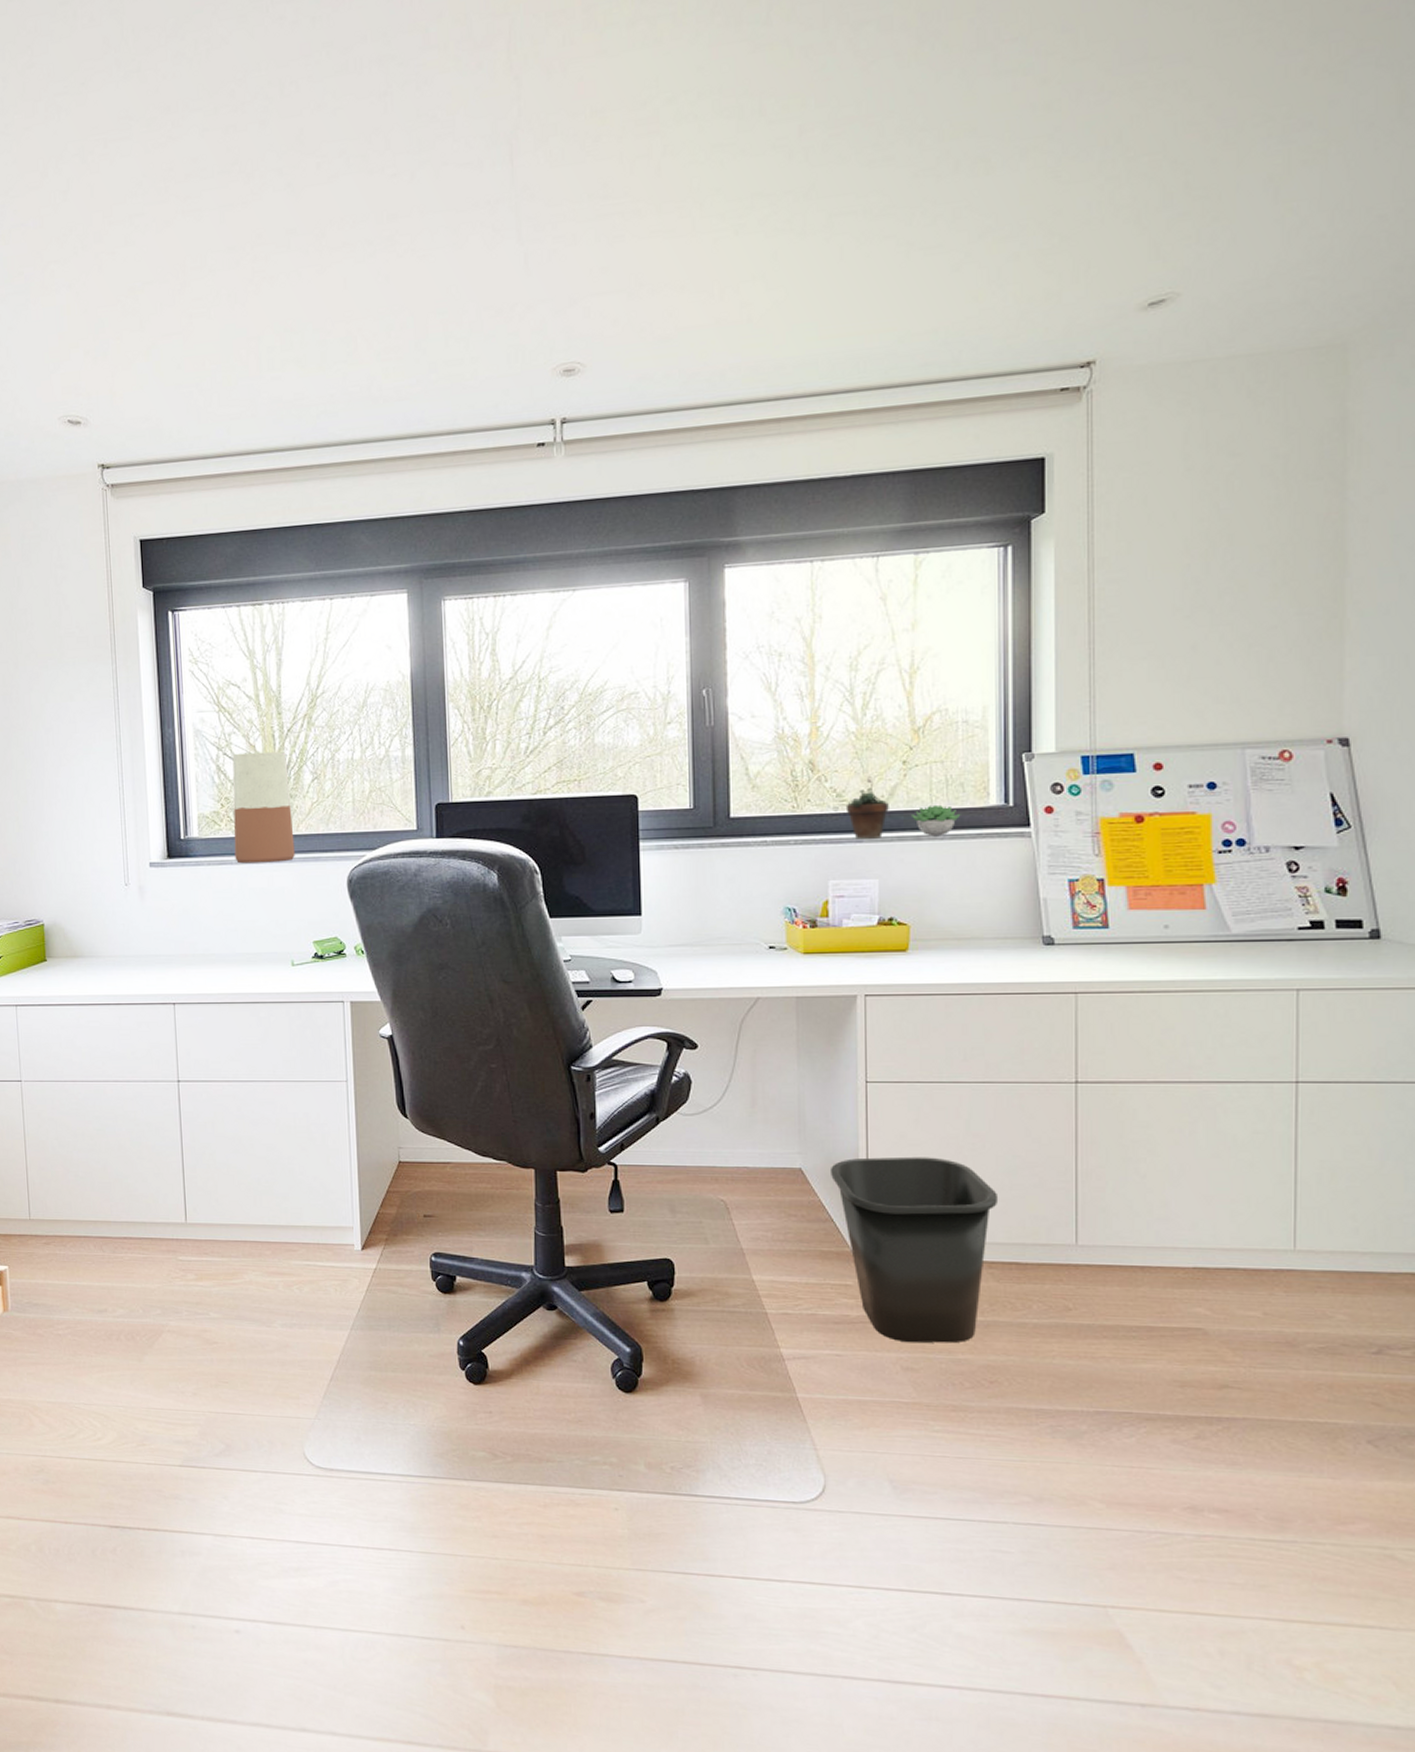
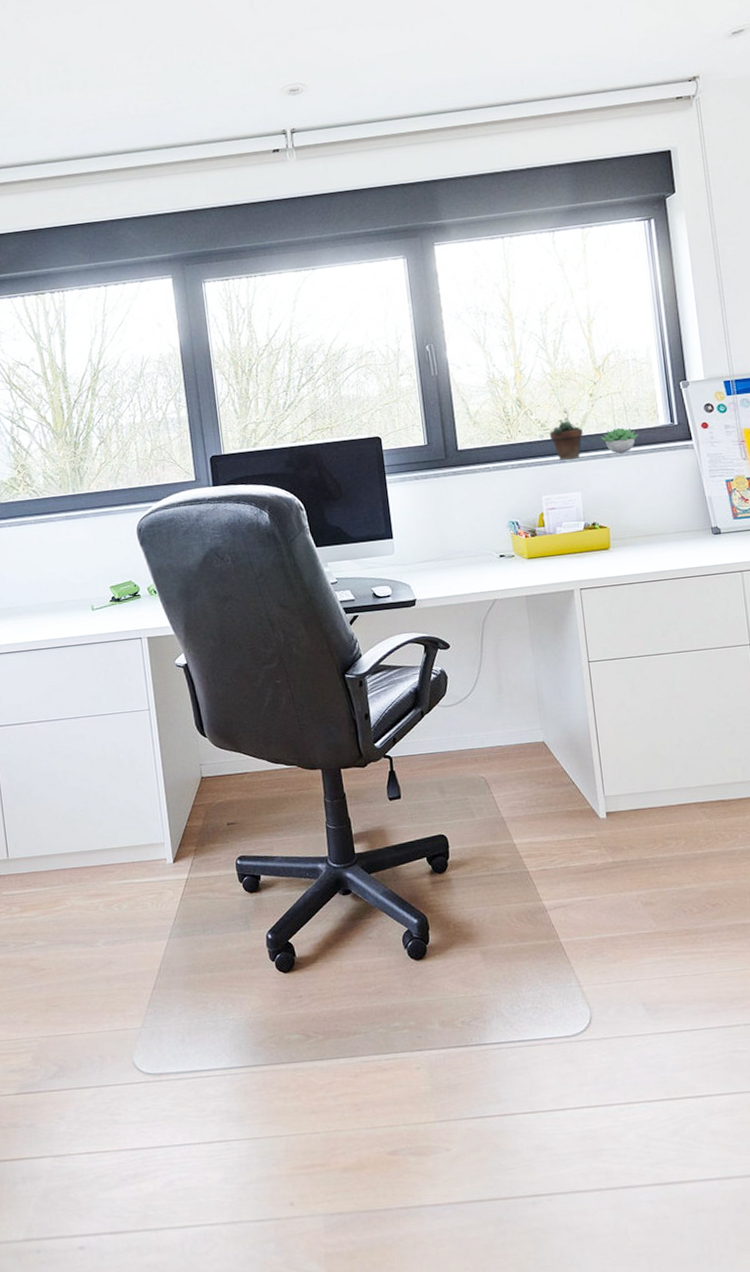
vase: present [232,751,295,864] -> none [25,420,89,523]
waste bin: present [831,1156,999,1343] -> none [568,719,703,881]

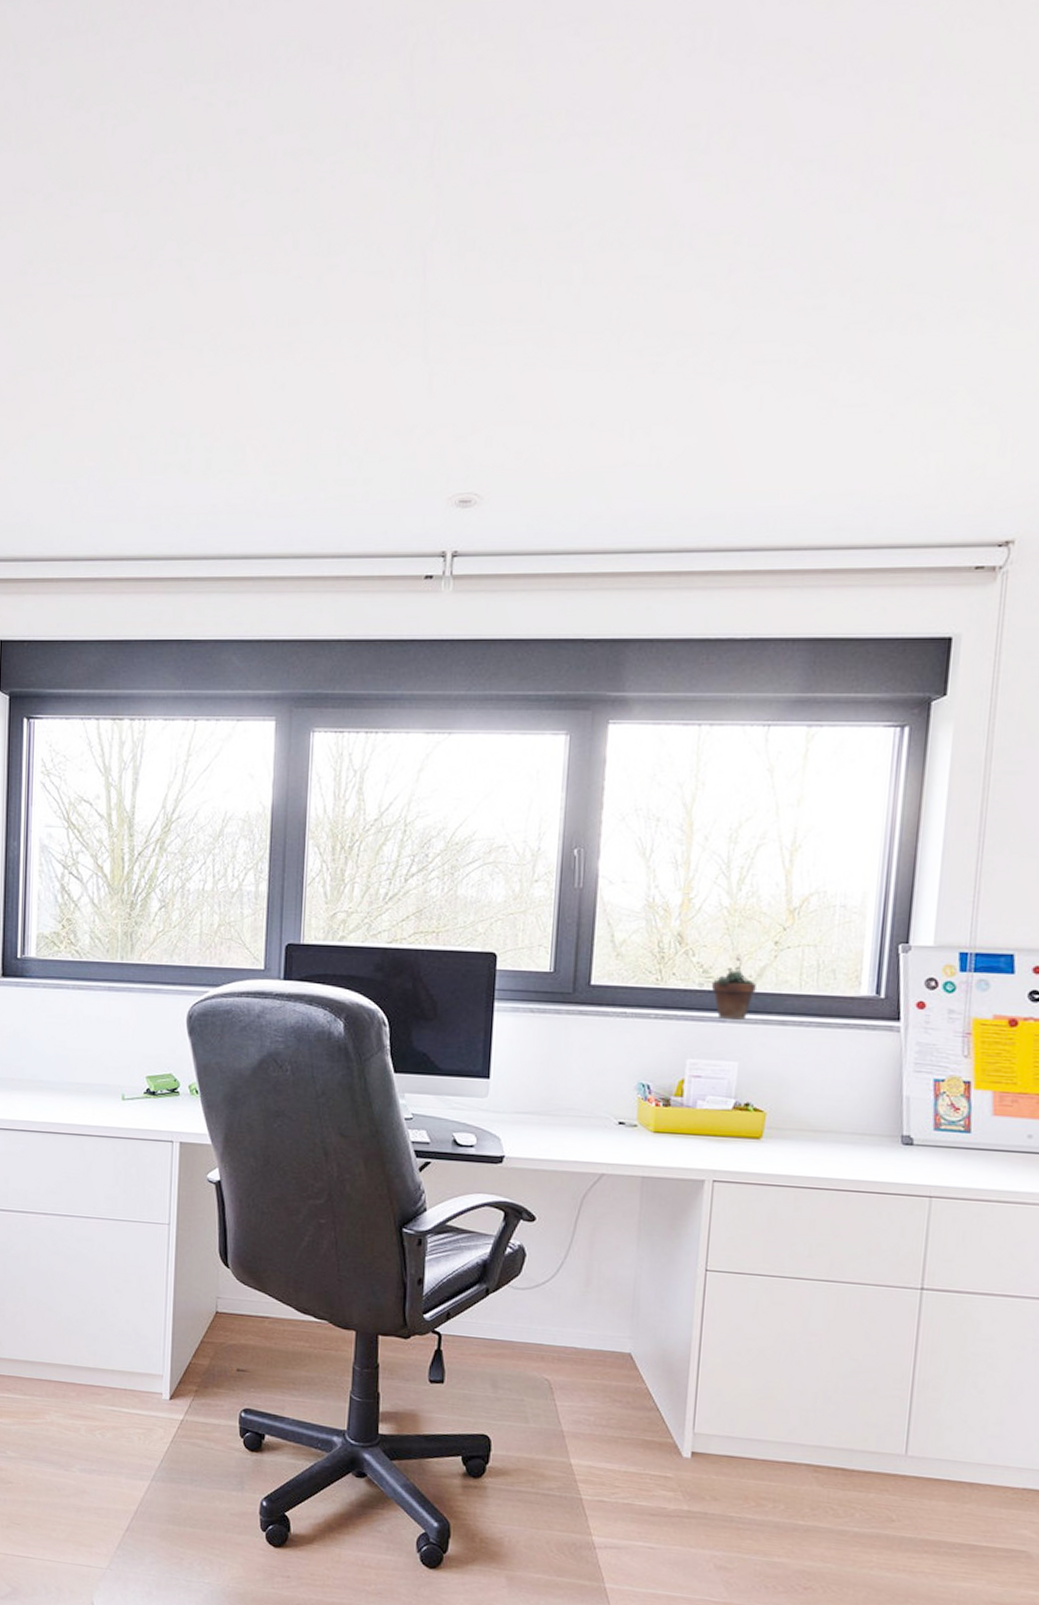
succulent plant: present [601,427,639,454] -> none [779,989,830,1023]

